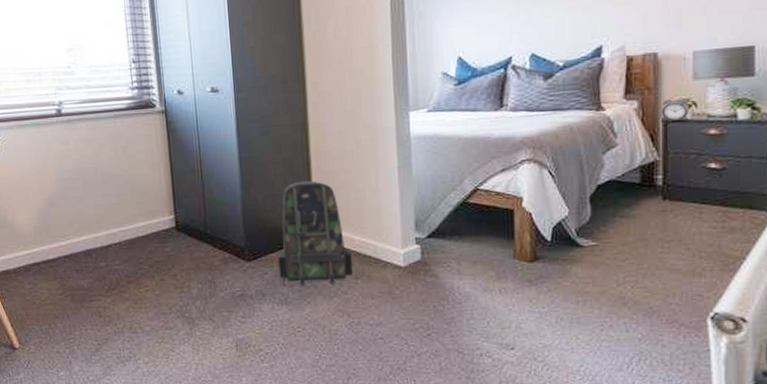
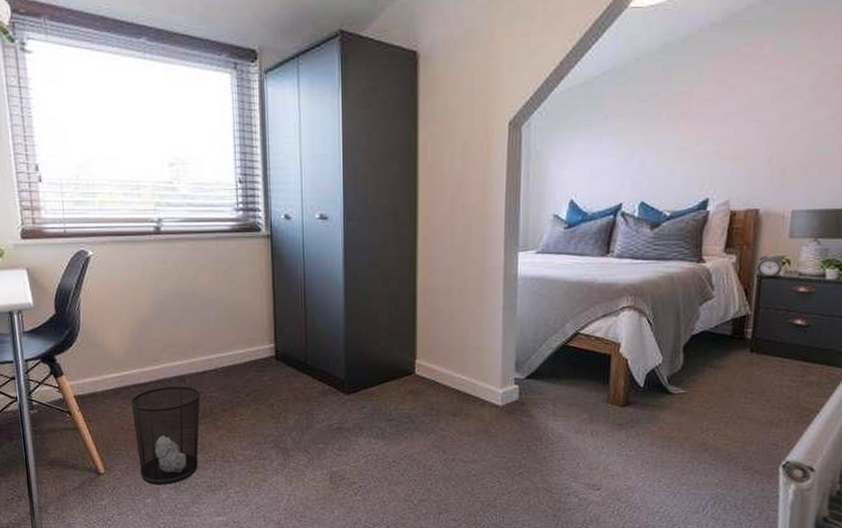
waste bin: none [41,260,108,358] -> present [131,386,201,485]
backpack: present [277,181,353,287] -> none [377,316,451,421]

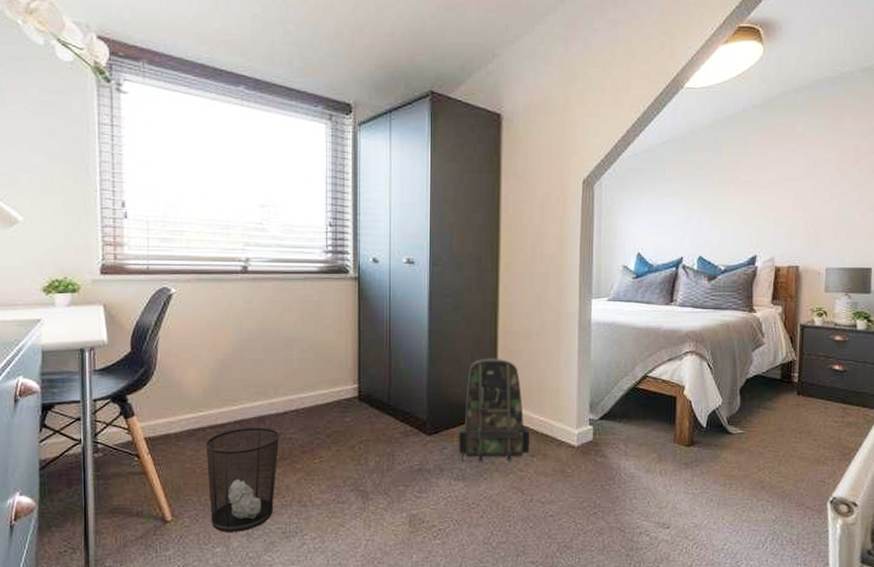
backpack: none [377,316,451,421] -> present [458,358,529,462]
alarm clock: present [756,256,783,278] -> none [800,308,821,328]

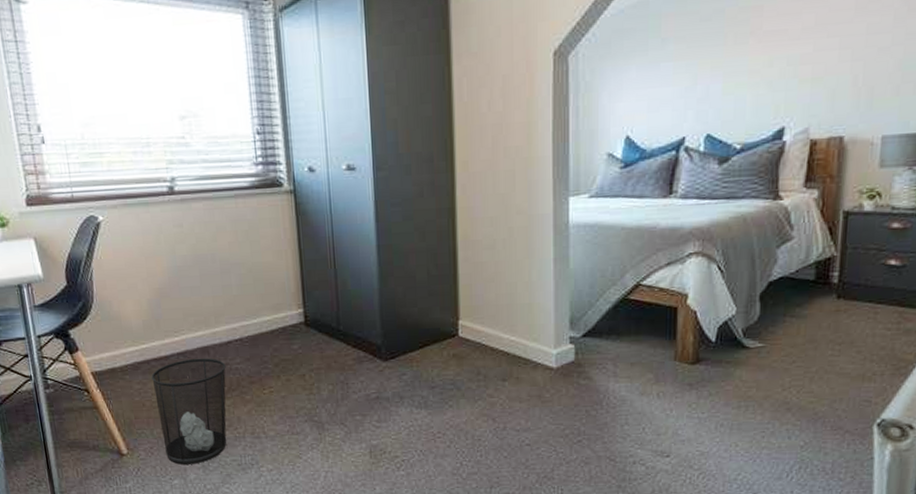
backpack: present [458,358,529,462] -> none [417,272,499,389]

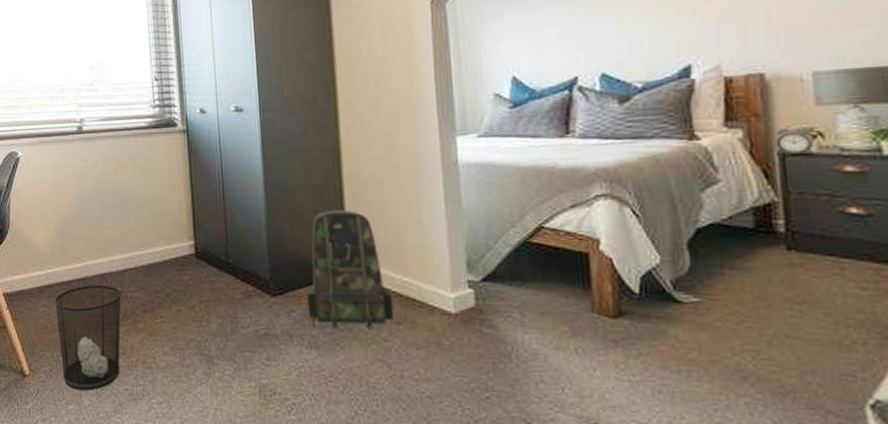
backpack: none [417,272,499,389] -> present [305,209,393,328]
alarm clock: none [842,188,873,214] -> present [776,128,815,156]

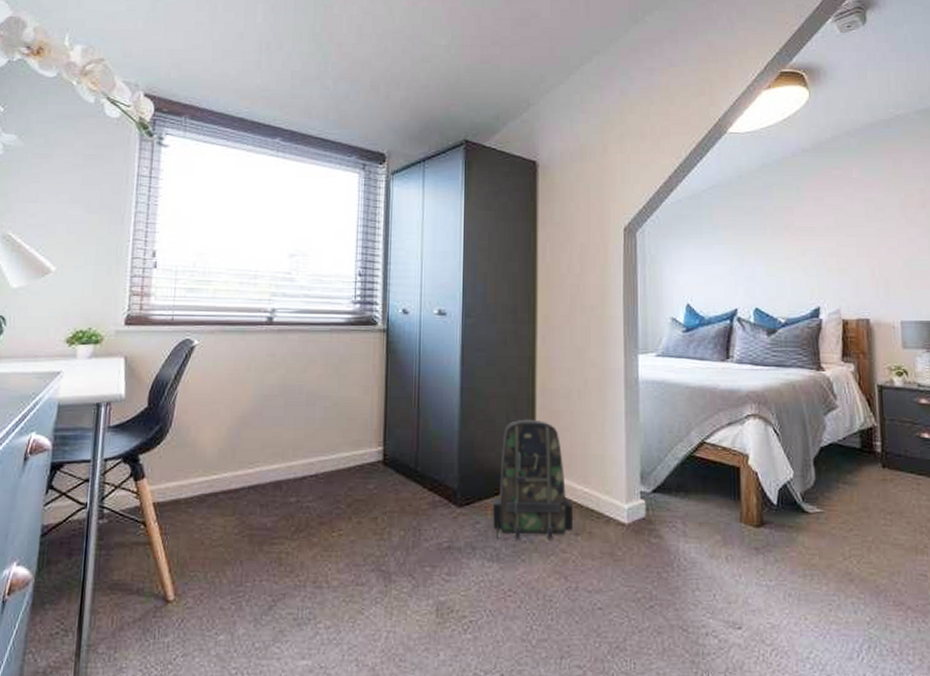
waste bin: present [55,284,121,391] -> none [216,493,297,617]
alarm clock: present [776,128,815,156] -> none [876,366,902,389]

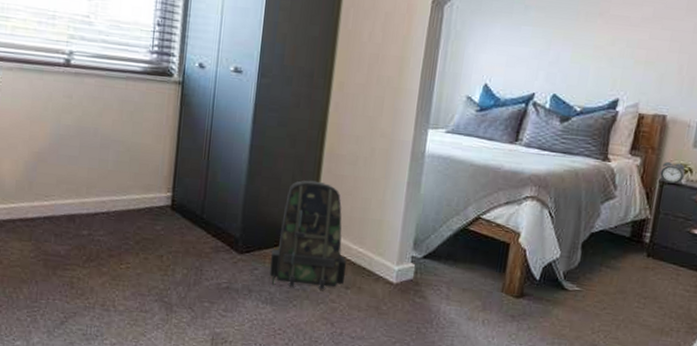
alarm clock: none [876,366,902,389] -> present [659,162,686,186]

